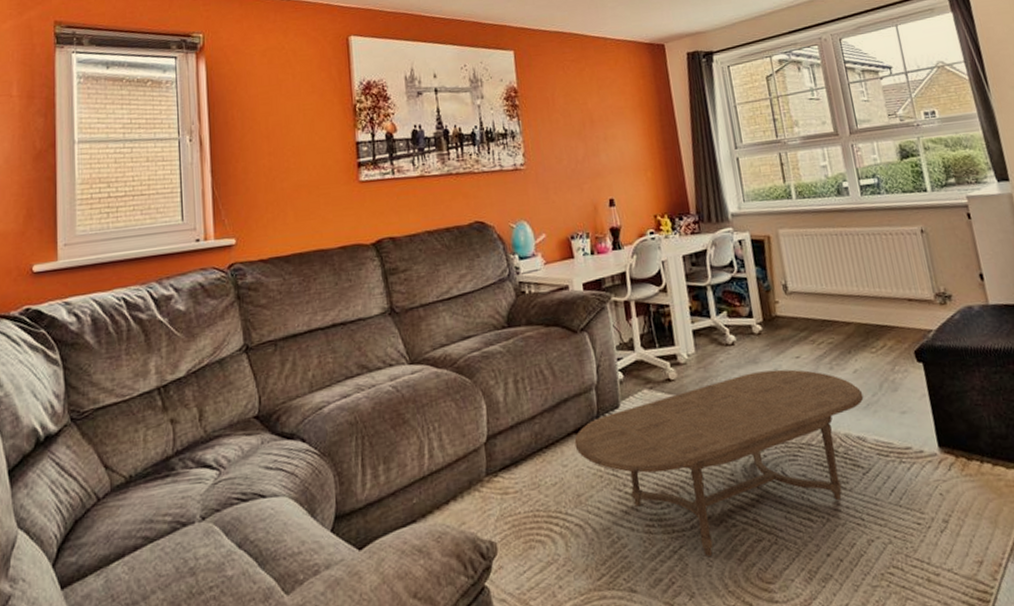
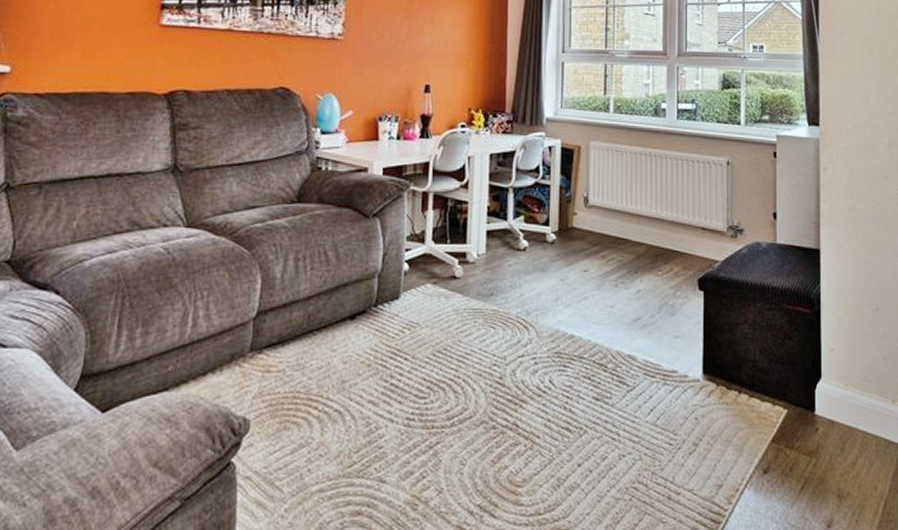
coffee table: present [574,369,864,558] -> none [347,280,642,456]

